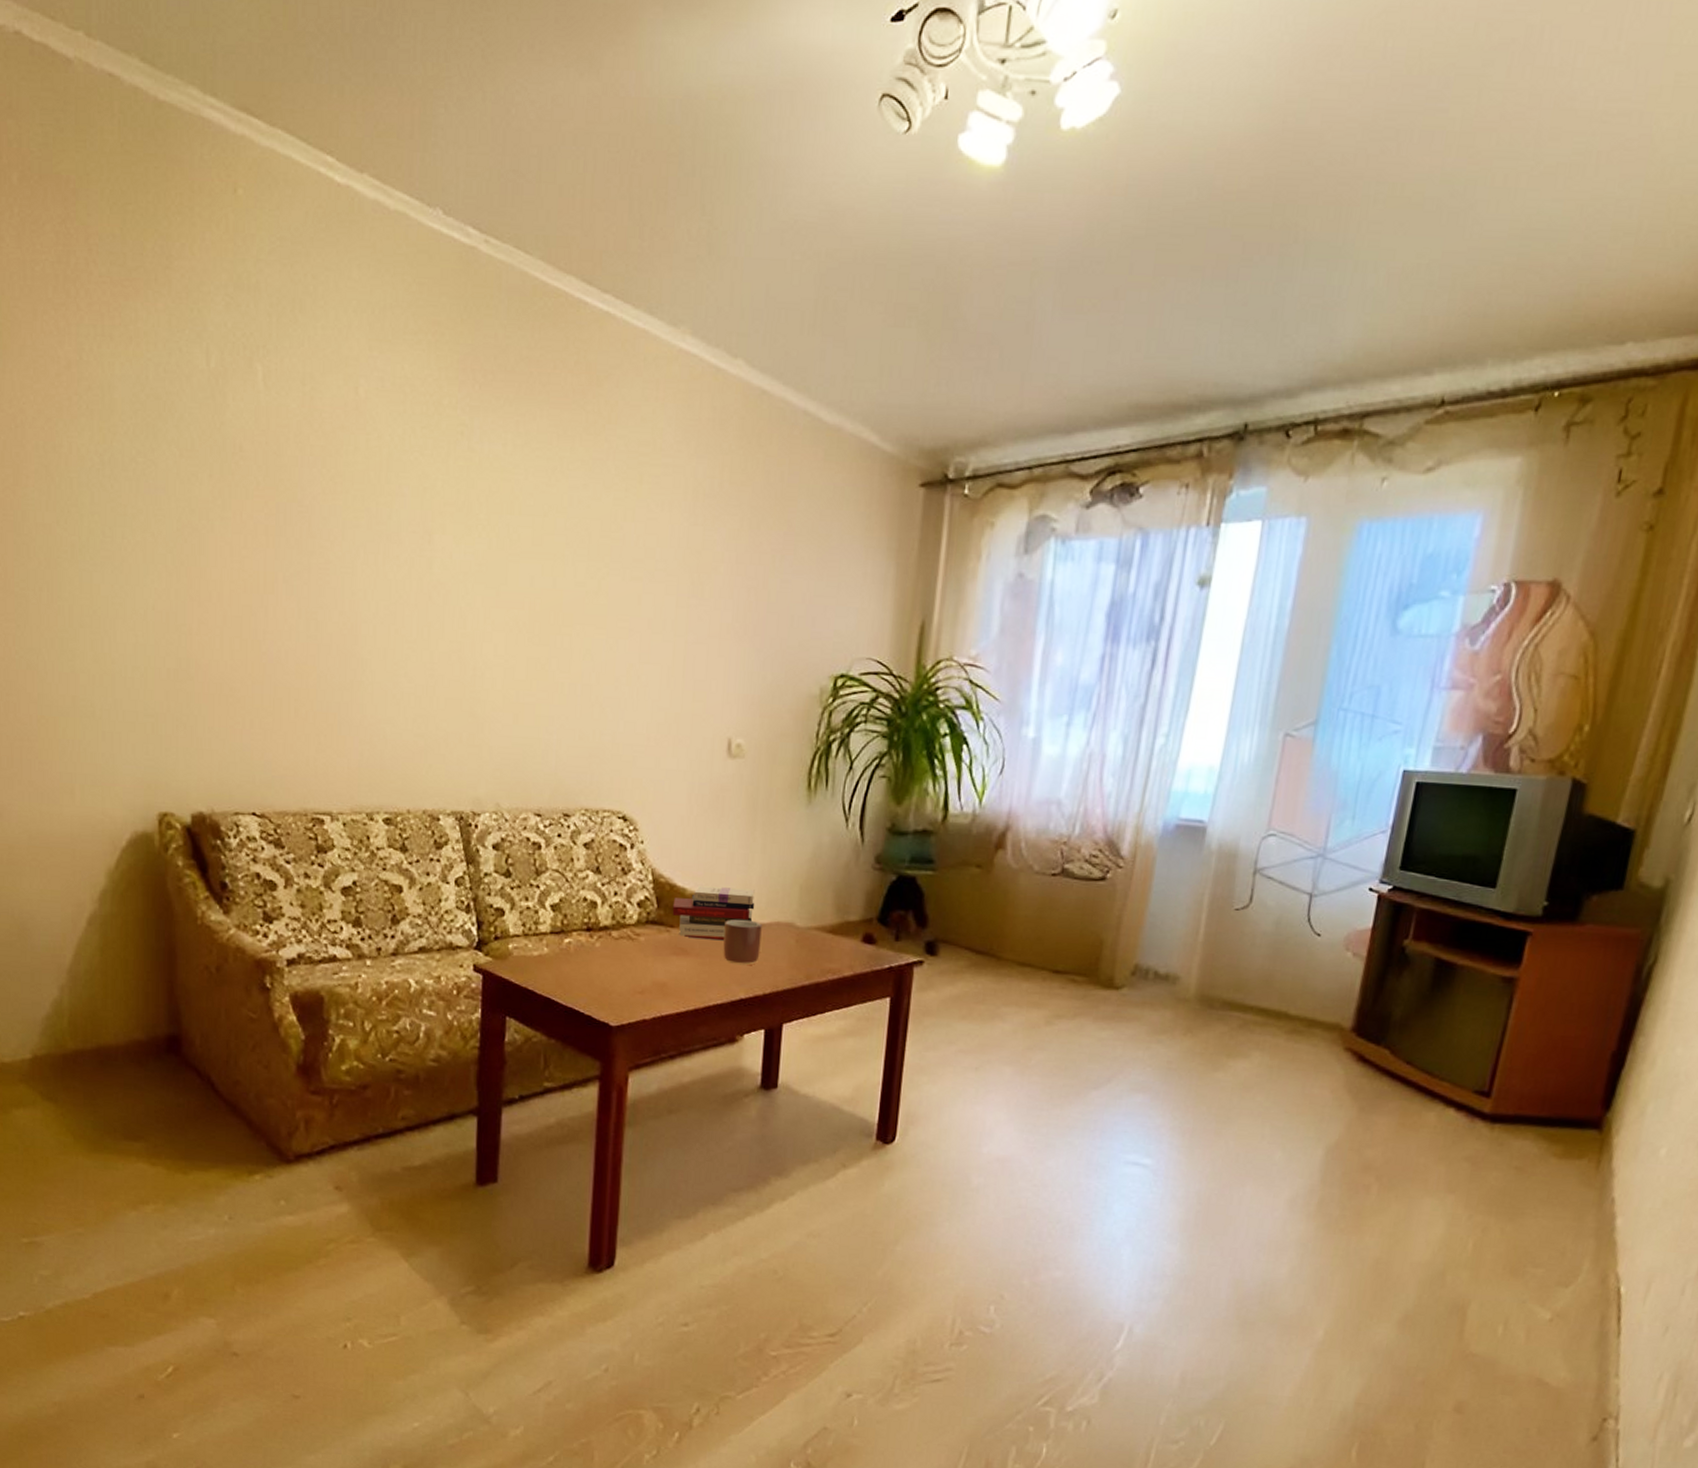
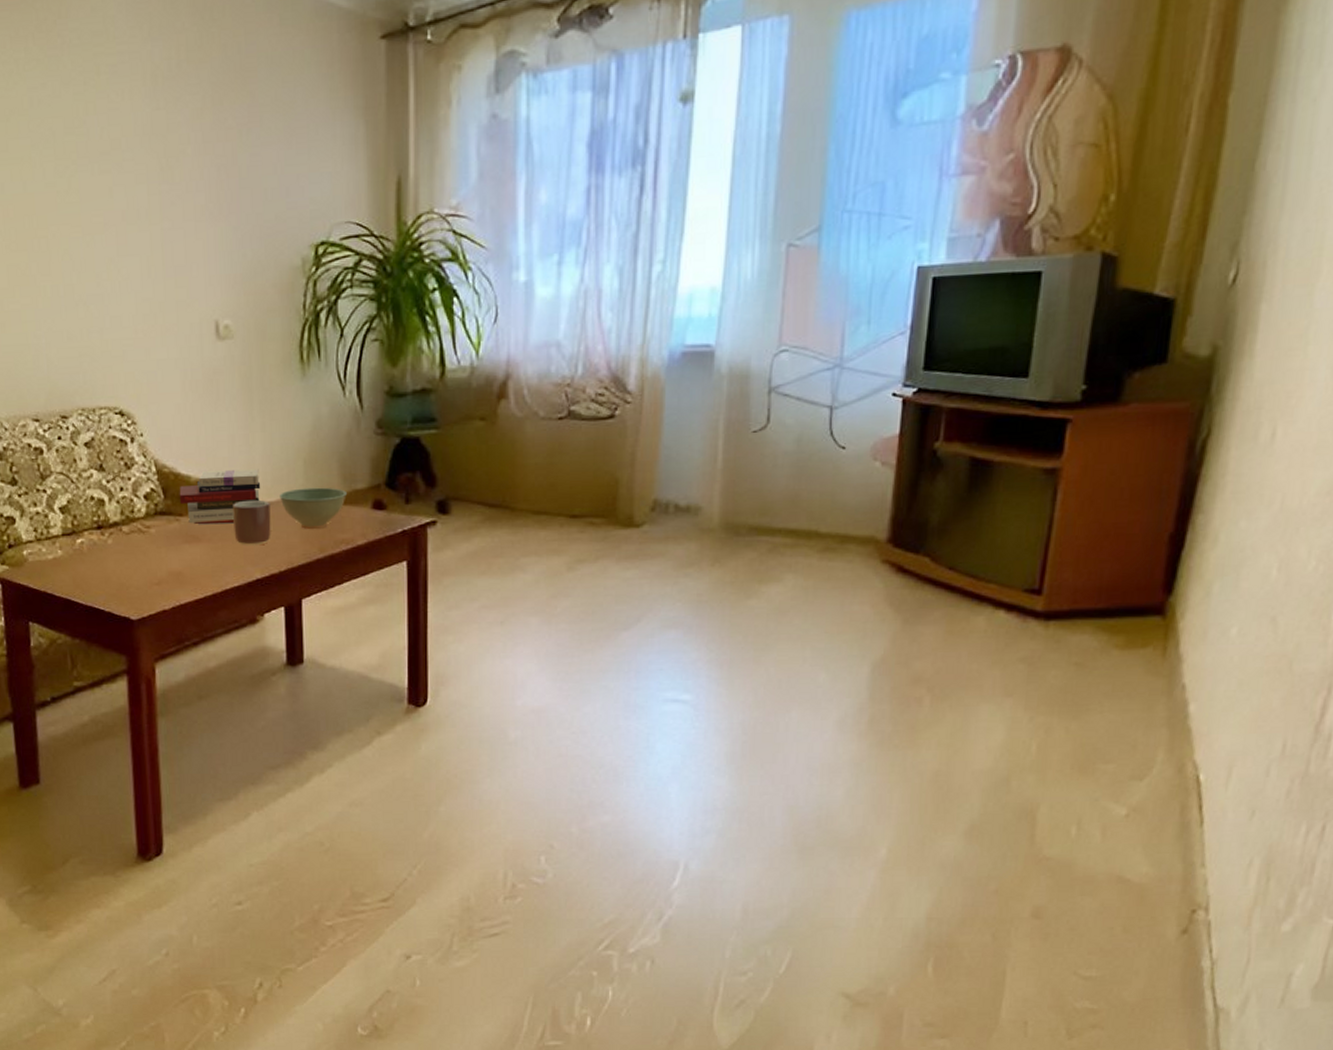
bowl: none [772,913,839,957] -> present [279,487,347,530]

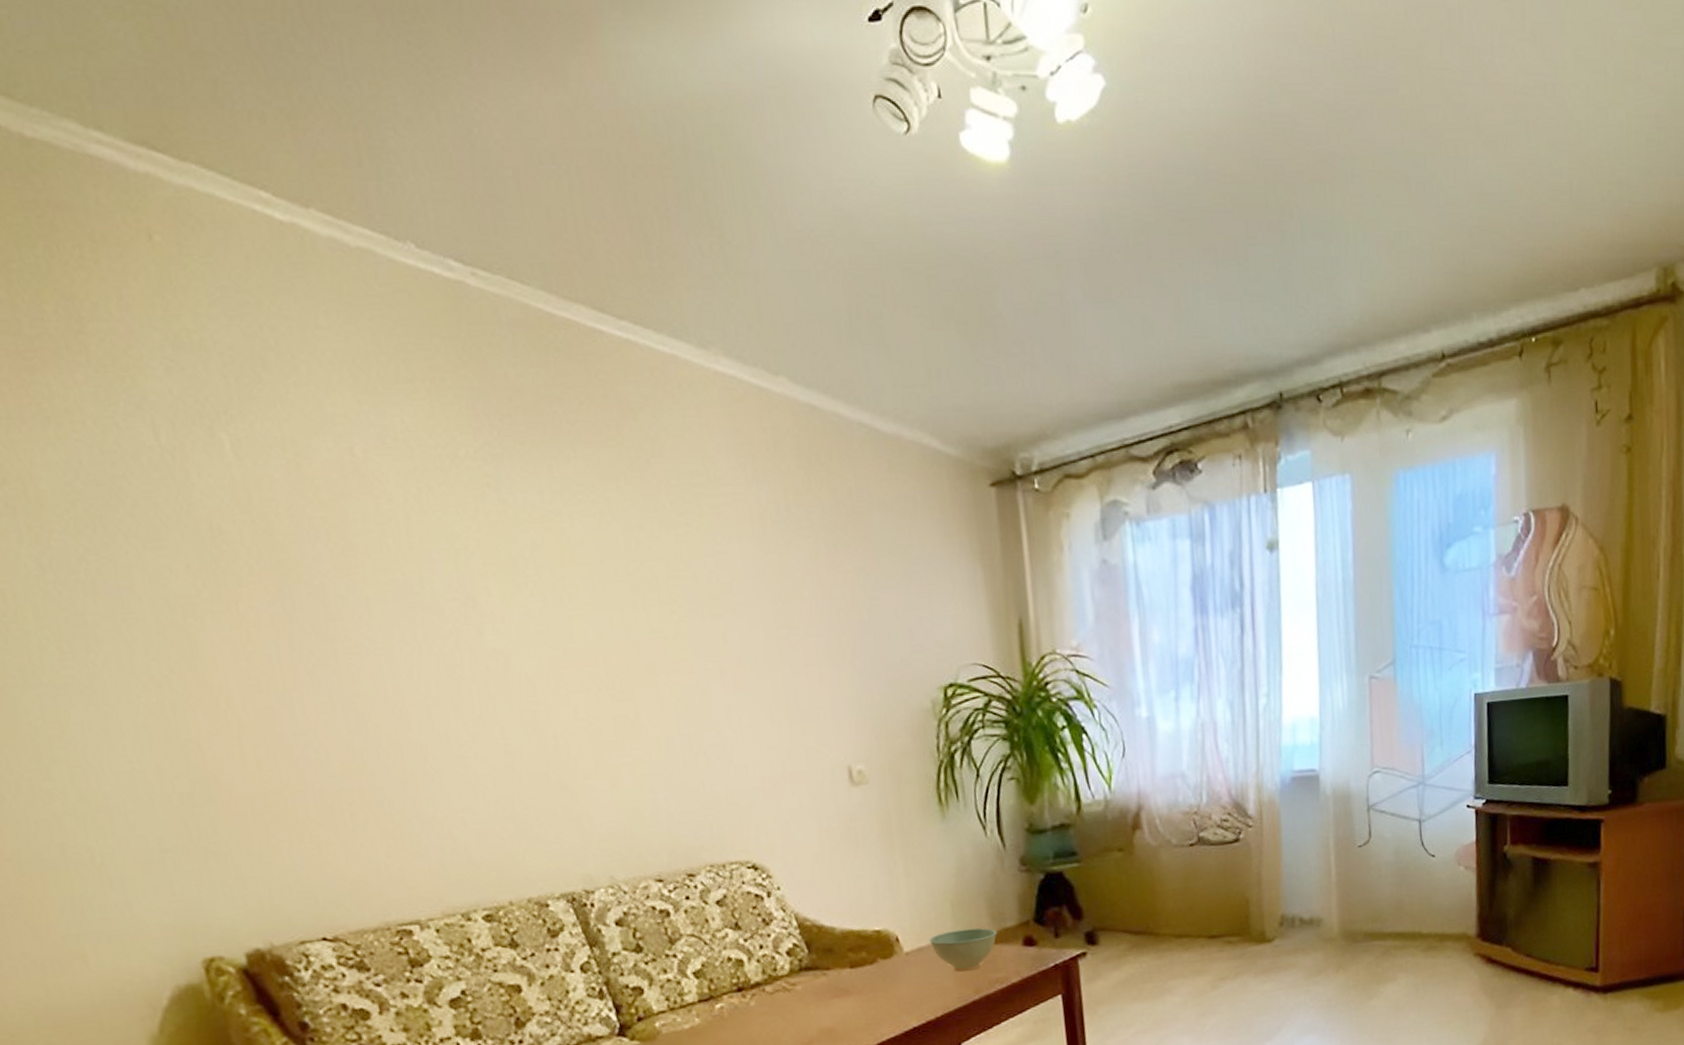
books: present [179,469,261,524] -> none [824,915,910,977]
mug: present [233,499,271,546] -> none [882,946,925,995]

